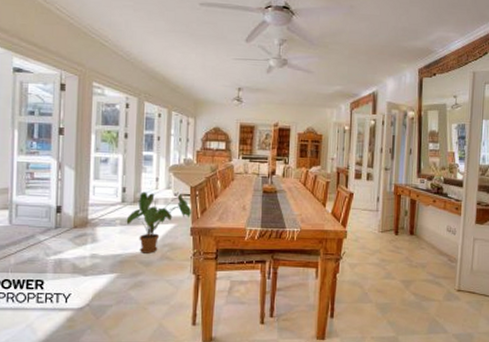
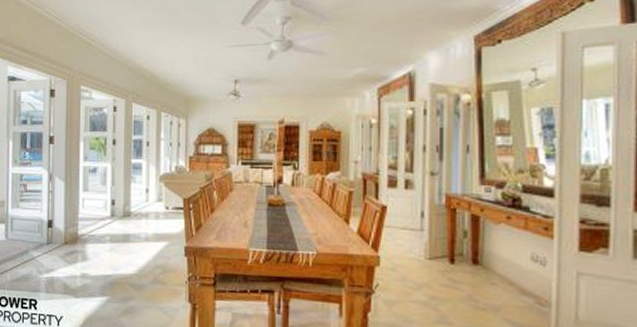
house plant: present [126,191,191,253] -> none [116,204,185,276]

